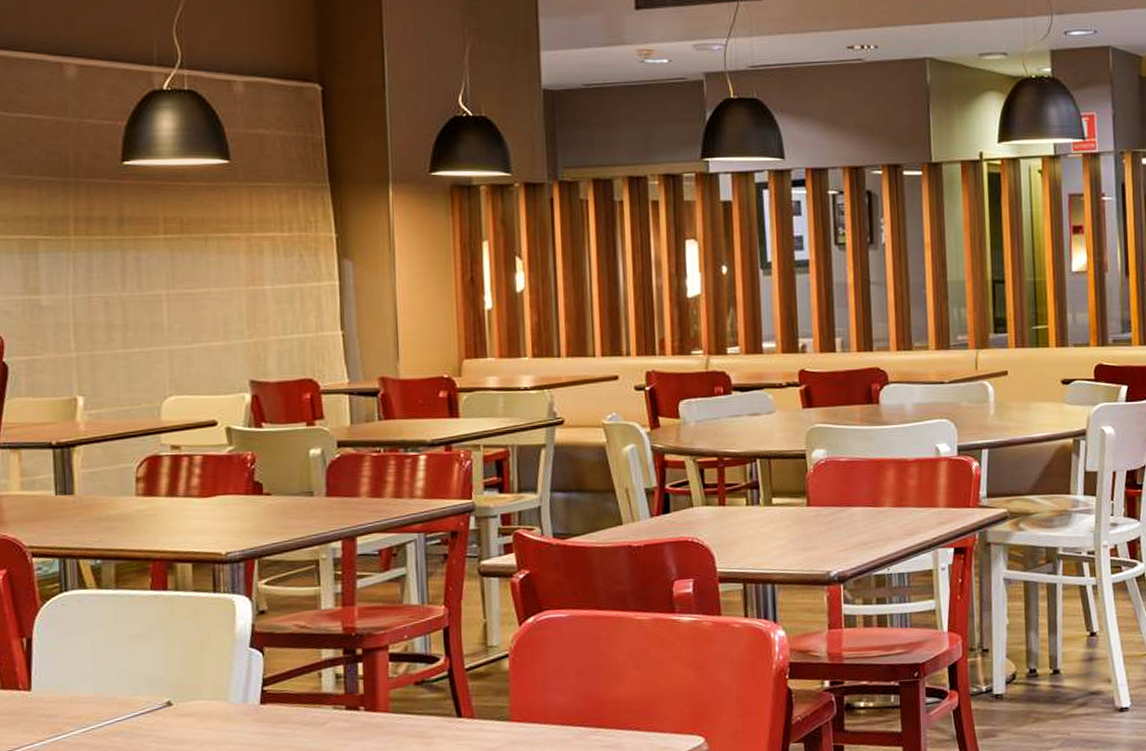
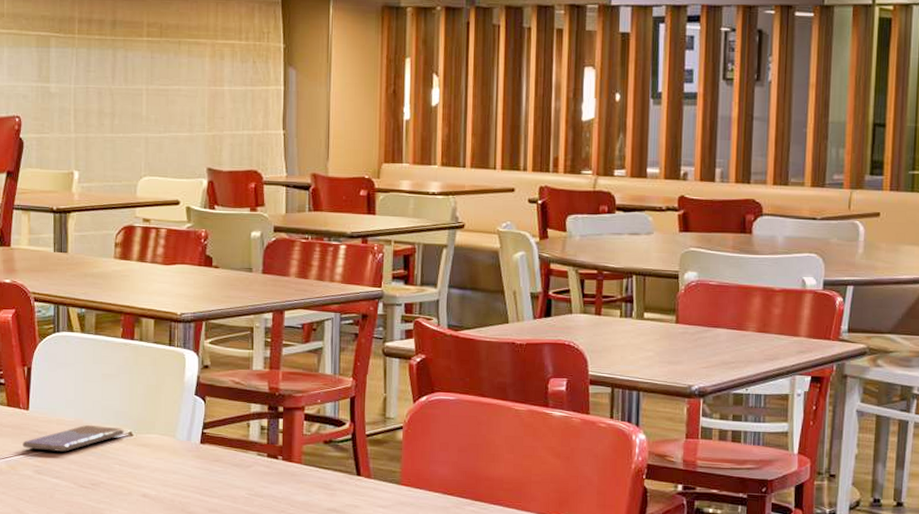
smartphone: none [24,698,161,738] -> present [22,425,125,452]

